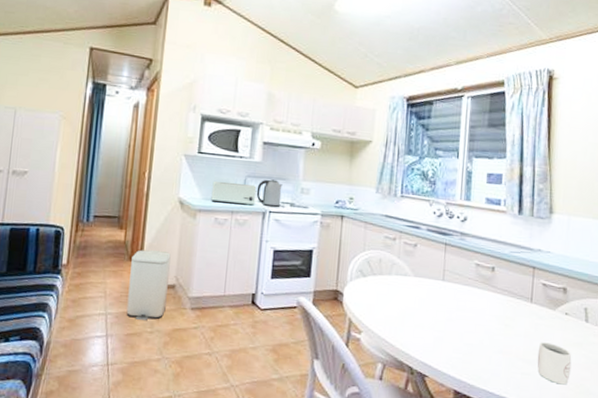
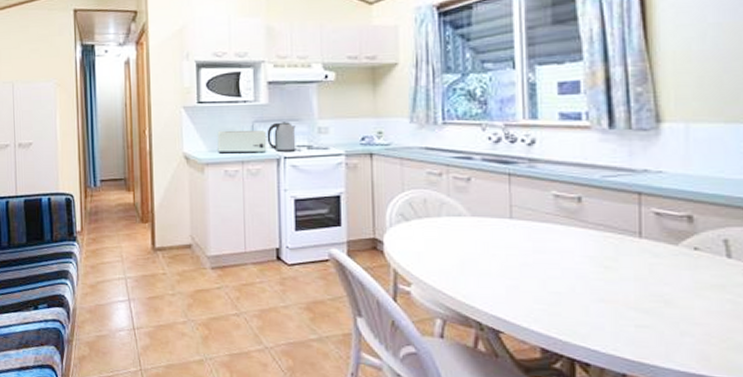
pedal bin: present [126,250,171,321] -> none [143,210,185,284]
mug: present [537,342,572,385] -> none [656,286,711,339]

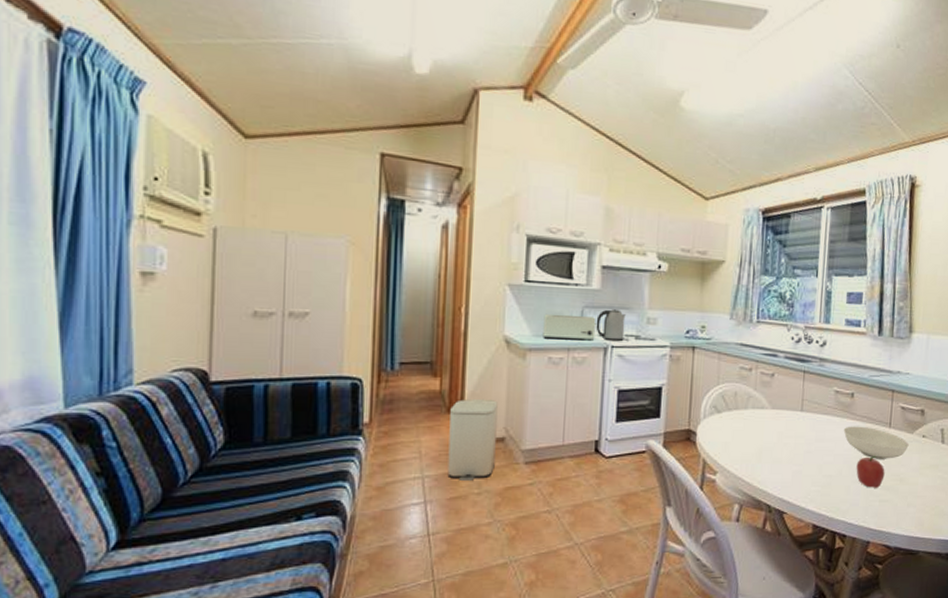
pedal bin: none [143,210,185,284] -> present [447,399,498,482]
bowl: none [571,235,673,276] -> present [843,426,909,459]
fruit: none [595,270,640,310] -> present [856,455,885,488]

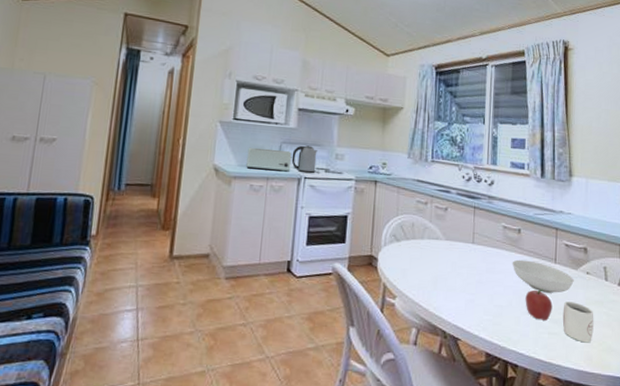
pedal bin: present [447,399,498,482] -> none [158,218,205,293]
mug: none [894,467,928,508] -> present [562,301,594,343]

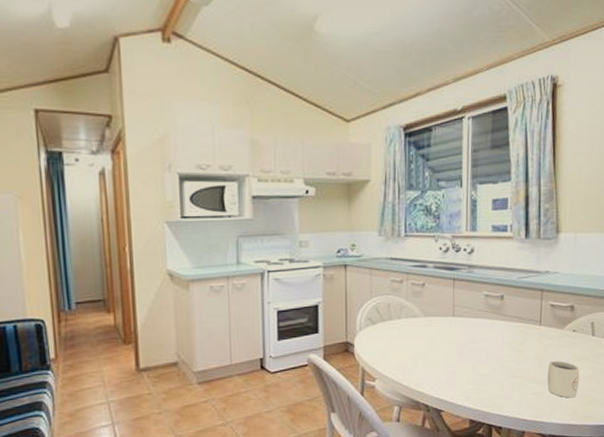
toaster: present [246,147,292,172] -> none [202,244,252,270]
kettle: present [291,145,317,174] -> none [251,236,279,267]
bowl: present [512,259,574,293] -> none [494,326,560,356]
fruit: present [525,289,553,321] -> none [509,352,537,383]

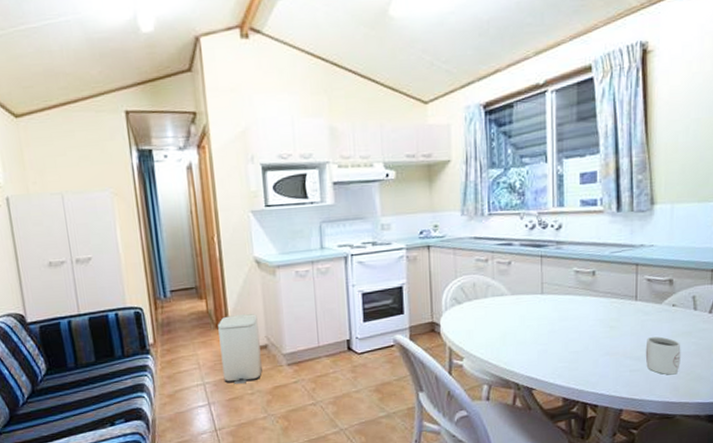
pedal bin: none [126,329,171,404] -> present [218,314,262,385]

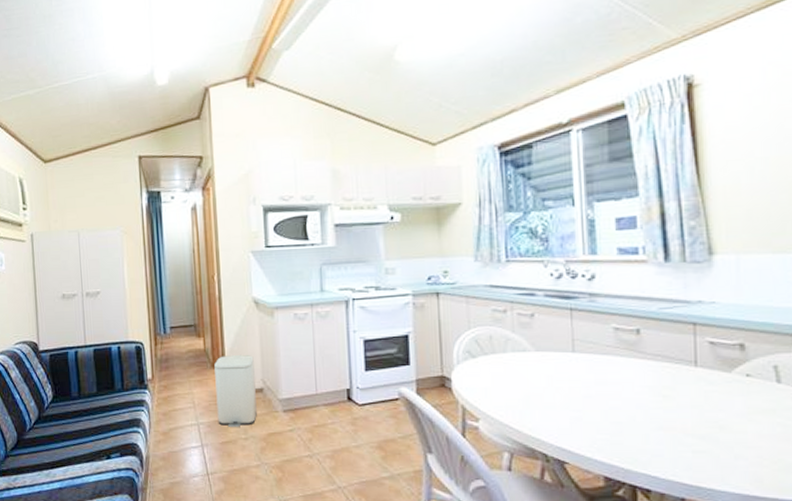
mug: present [645,336,681,375] -> none [712,412,763,462]

